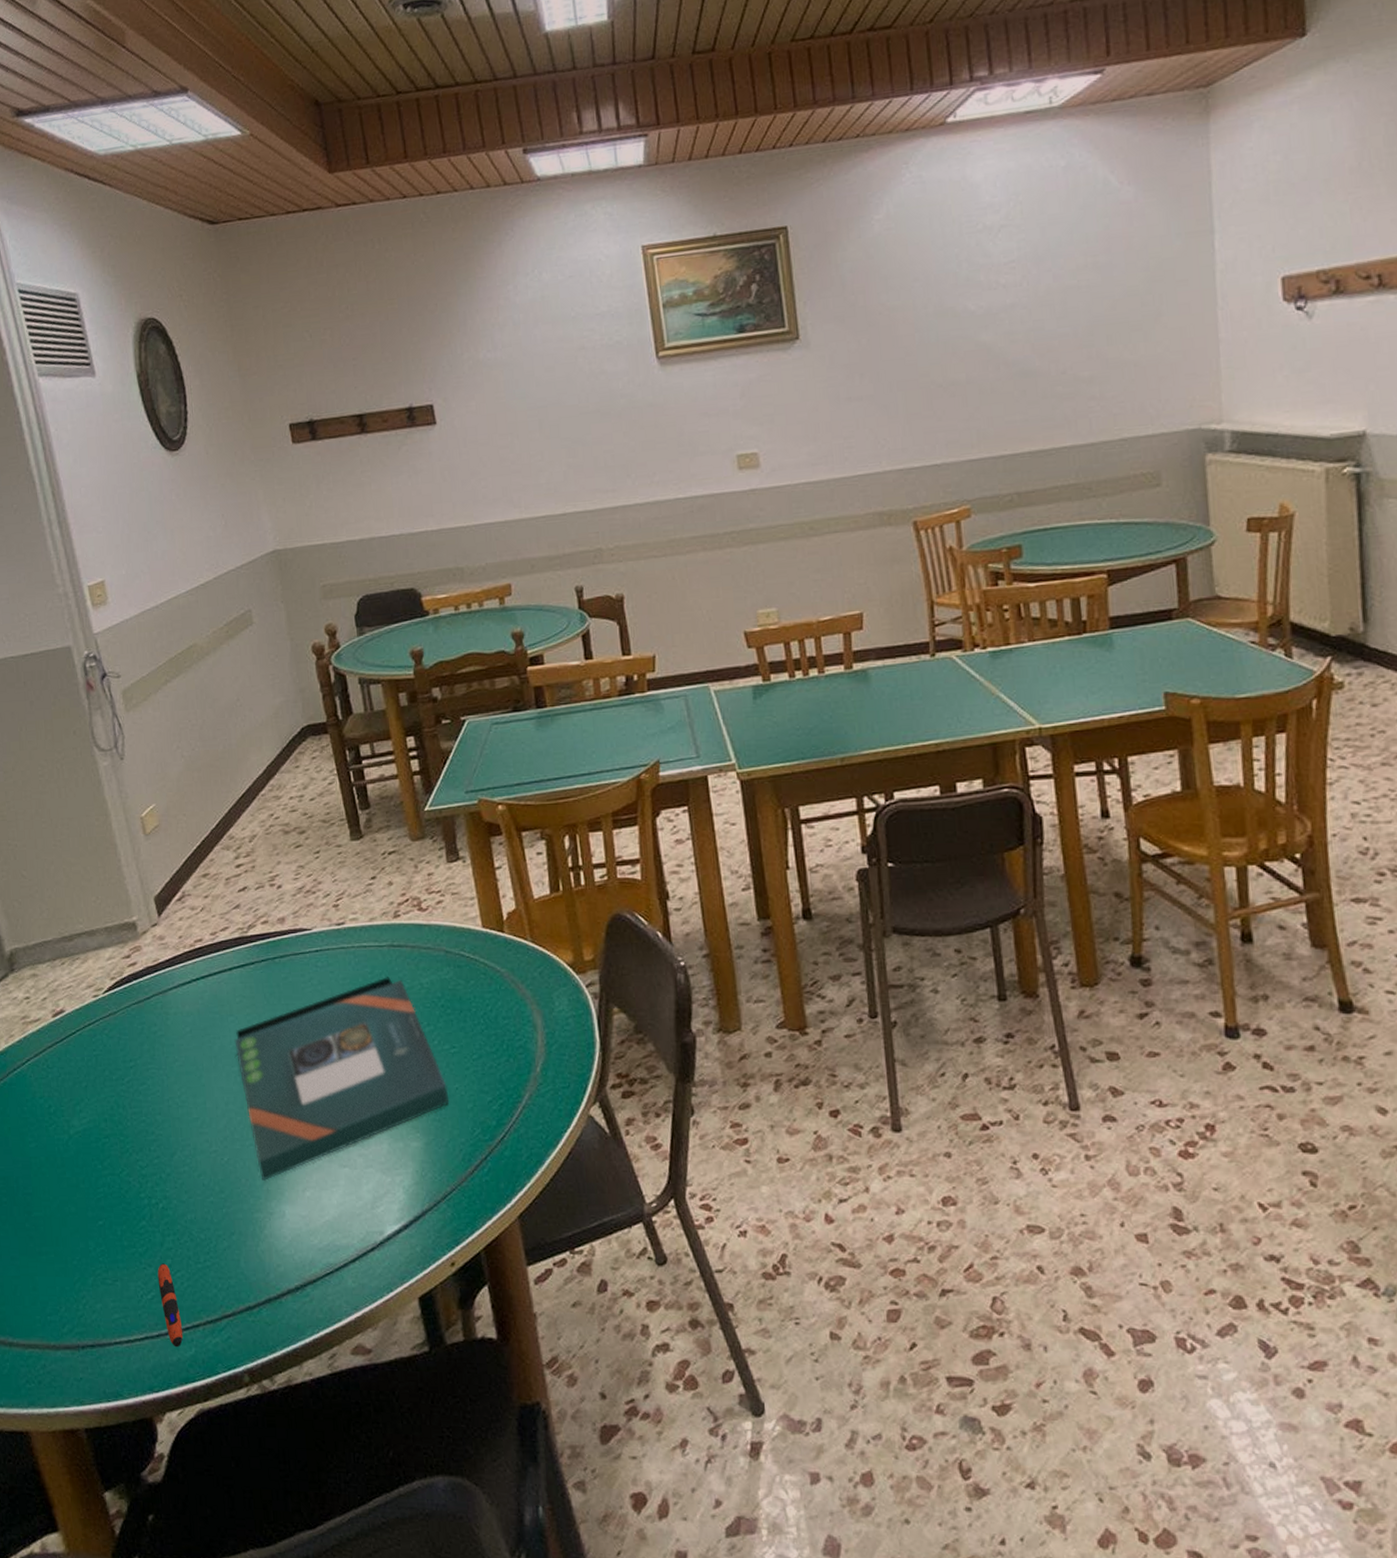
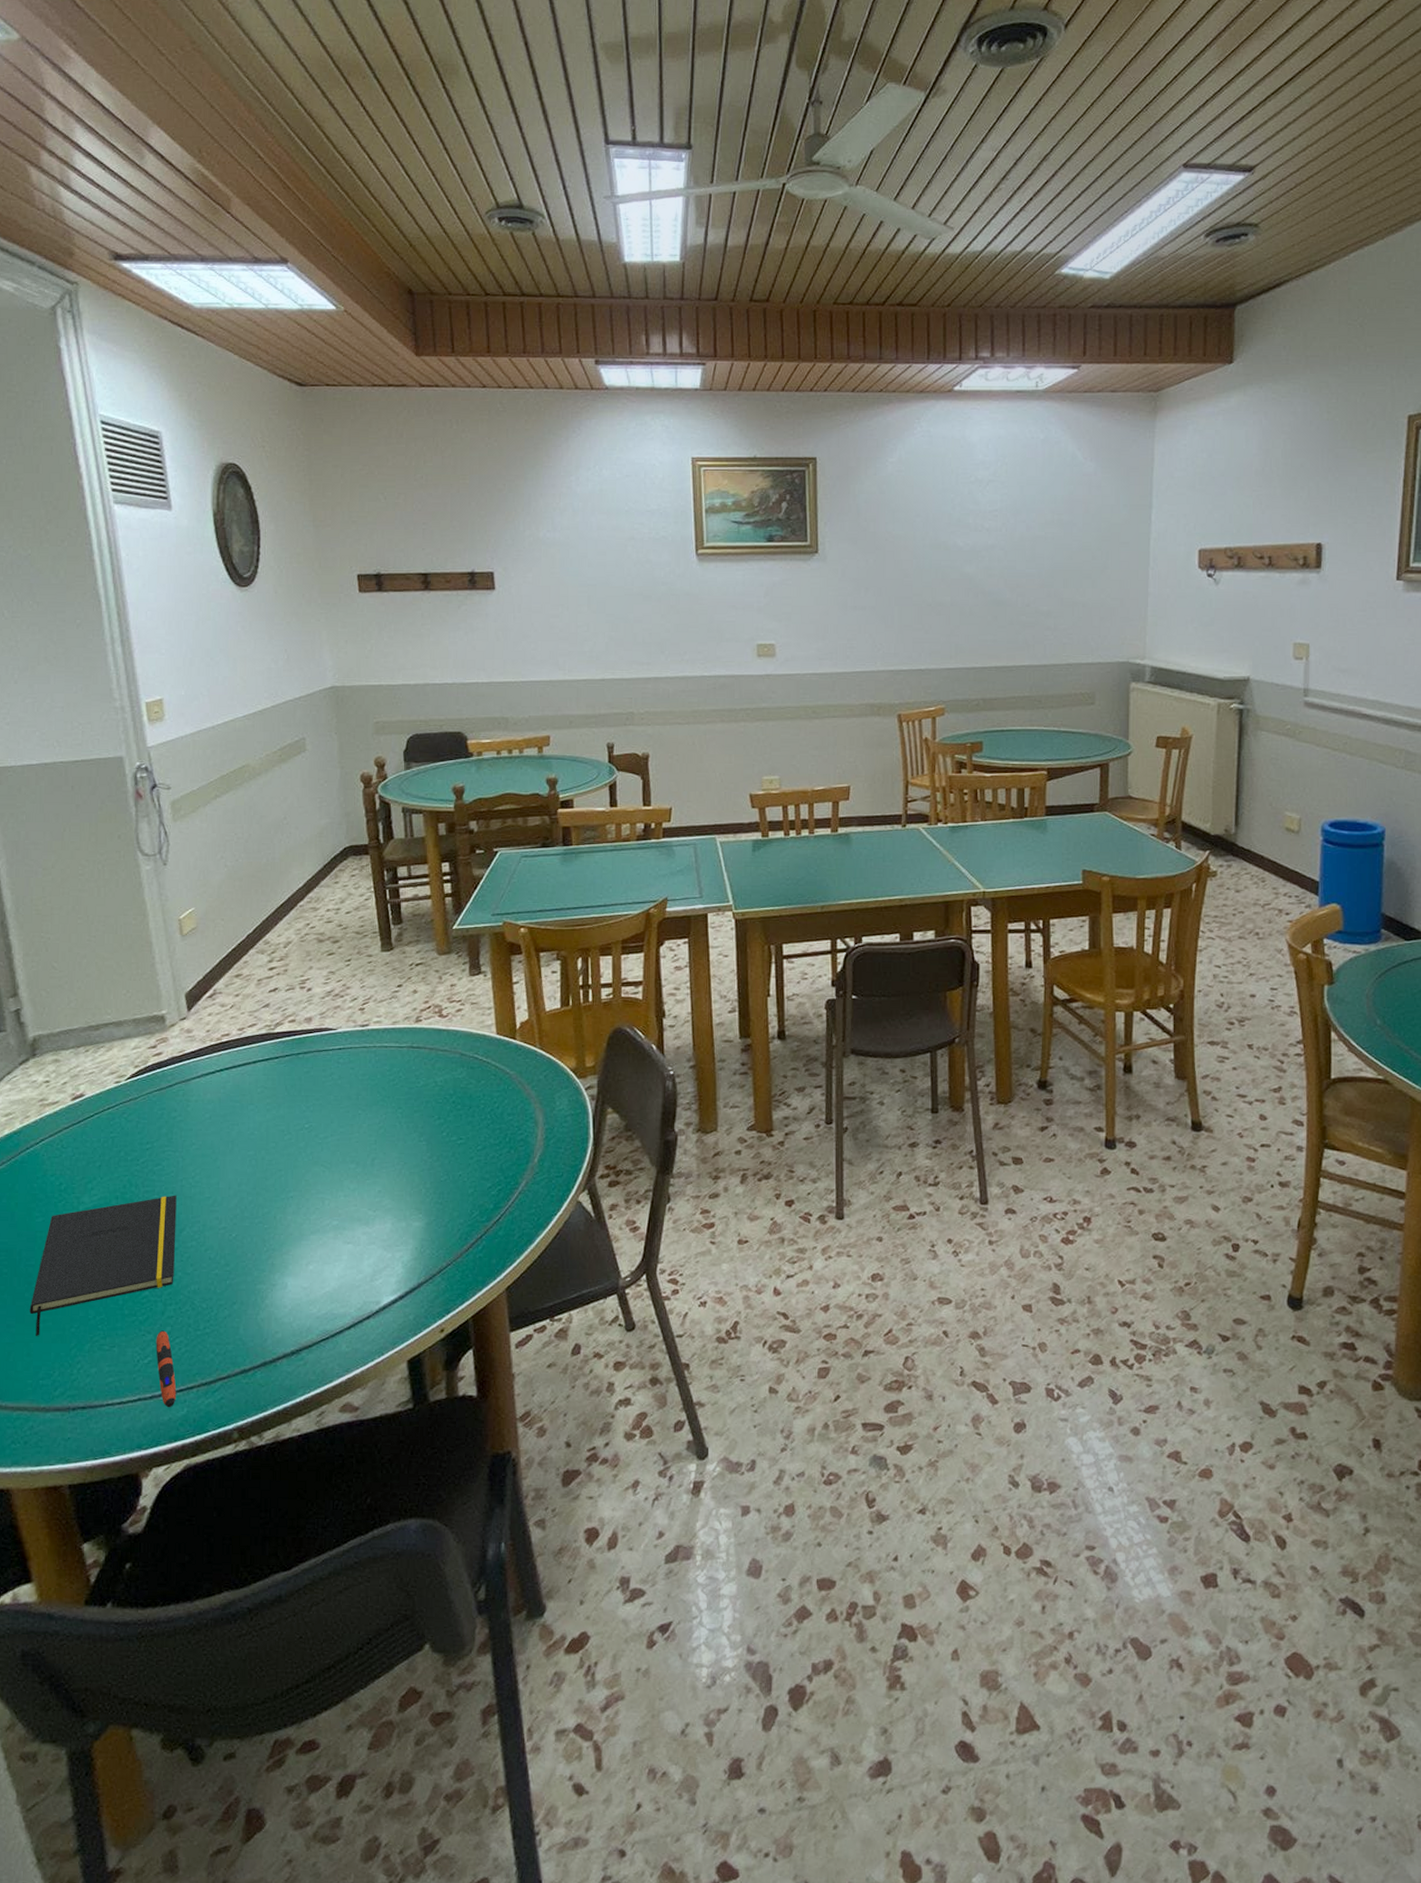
notepad: none [31,1116,170,1269] -> present [29,1195,177,1336]
board game: present [234,977,450,1181] -> none [252,1074,452,1255]

